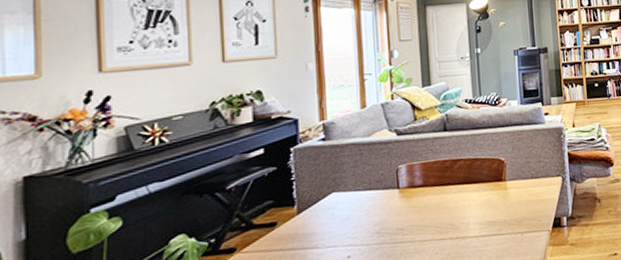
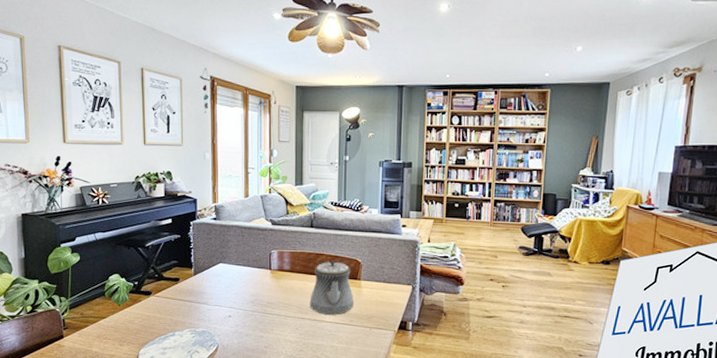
teapot: none [449,165,501,230] -> present [309,261,354,315]

